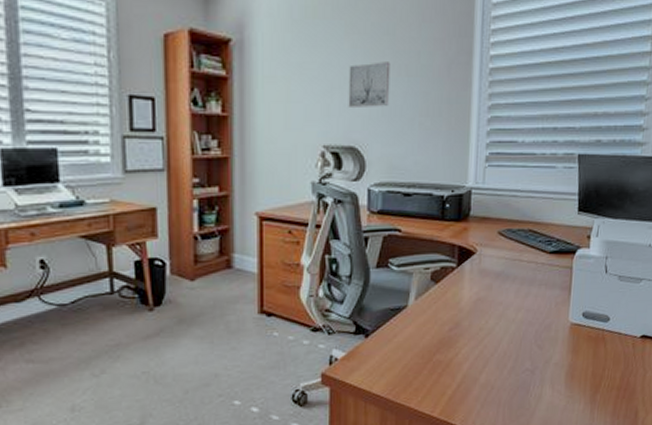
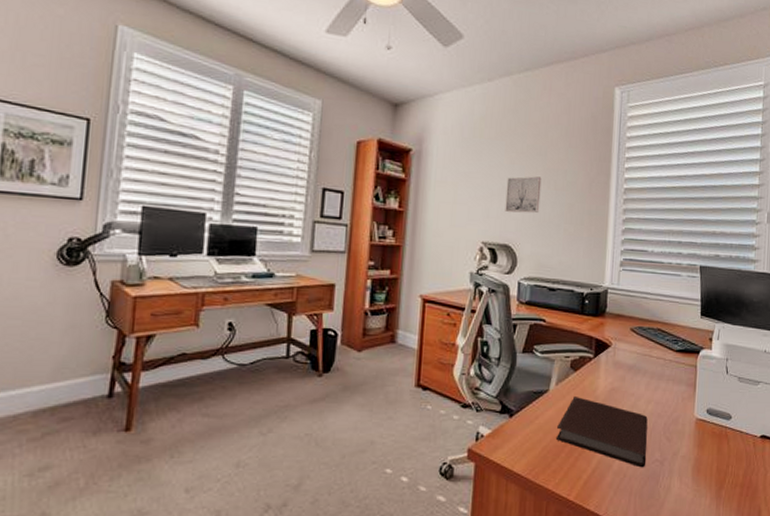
notebook: none [418,310,518,379] -> present [557,397,648,468]

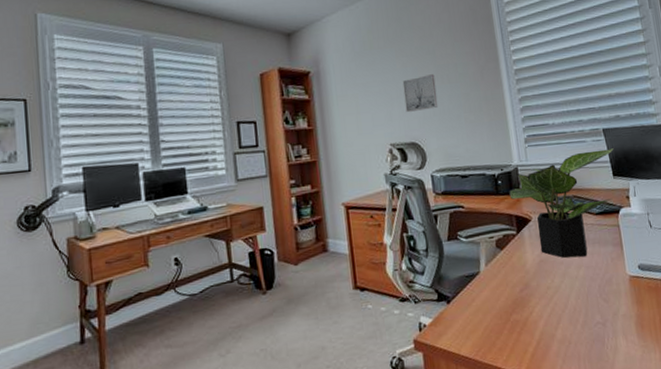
notebook: present [557,397,648,468] -> none [494,273,589,333]
potted plant: none [594,285,708,393] -> present [509,147,615,258]

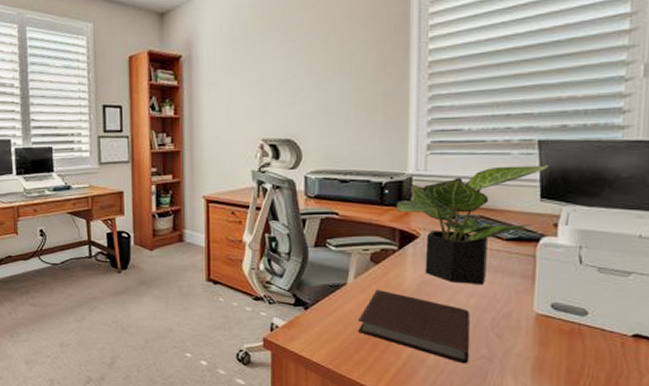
wall art: present [402,74,439,113] -> none [284,63,324,106]
notebook: none [494,273,589,333] -> present [358,290,470,364]

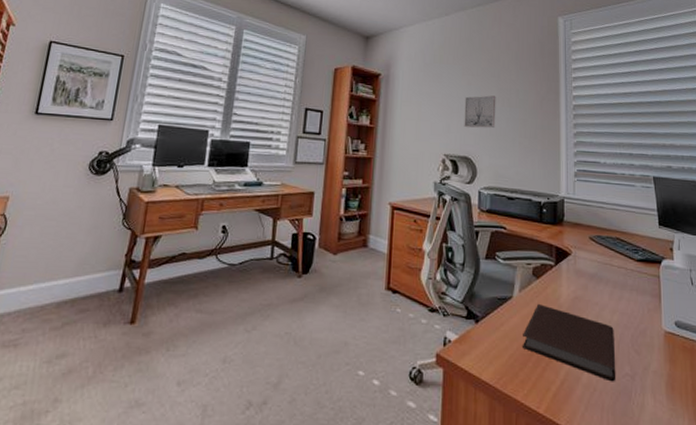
wall art: none [284,63,324,106] -> present [464,95,496,129]
potted plant: present [396,163,551,286] -> none [552,195,663,303]

